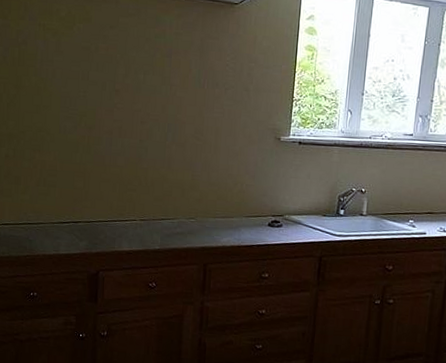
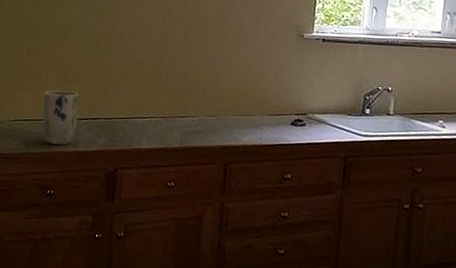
plant pot: none [23,194,59,249] -> present [42,90,79,145]

